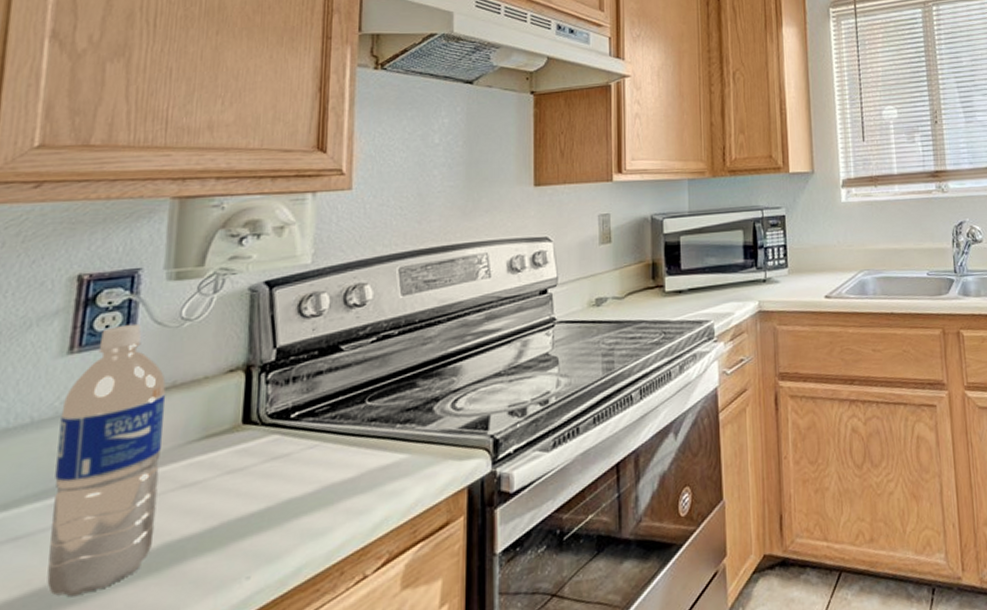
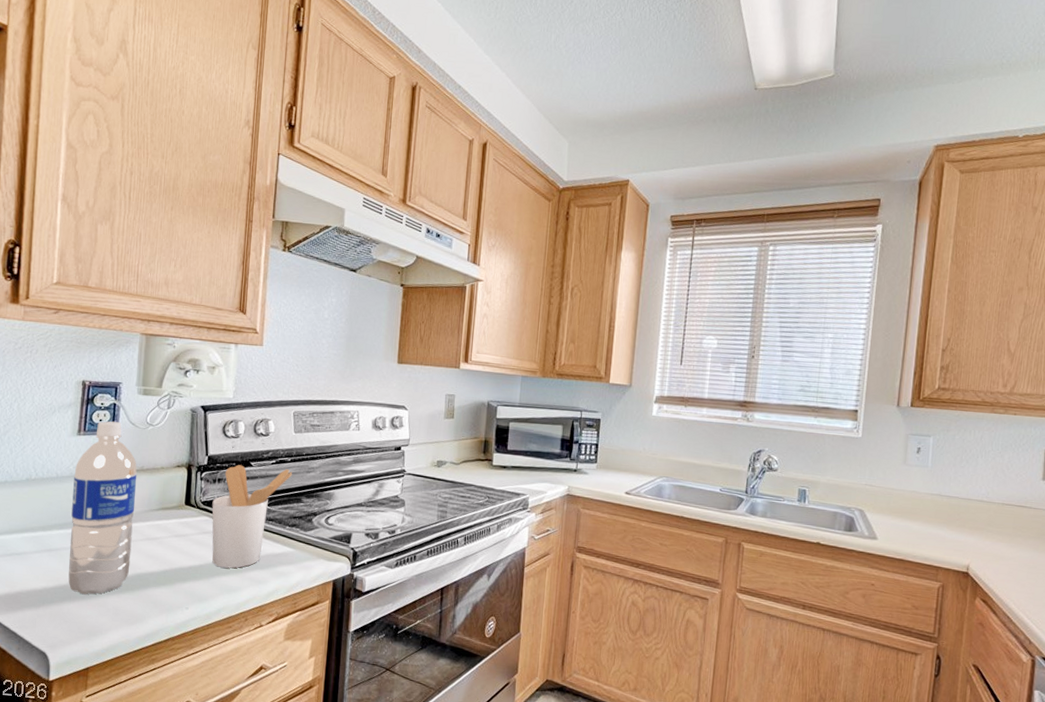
utensil holder: none [284,345,402,505] -> present [212,465,293,569]

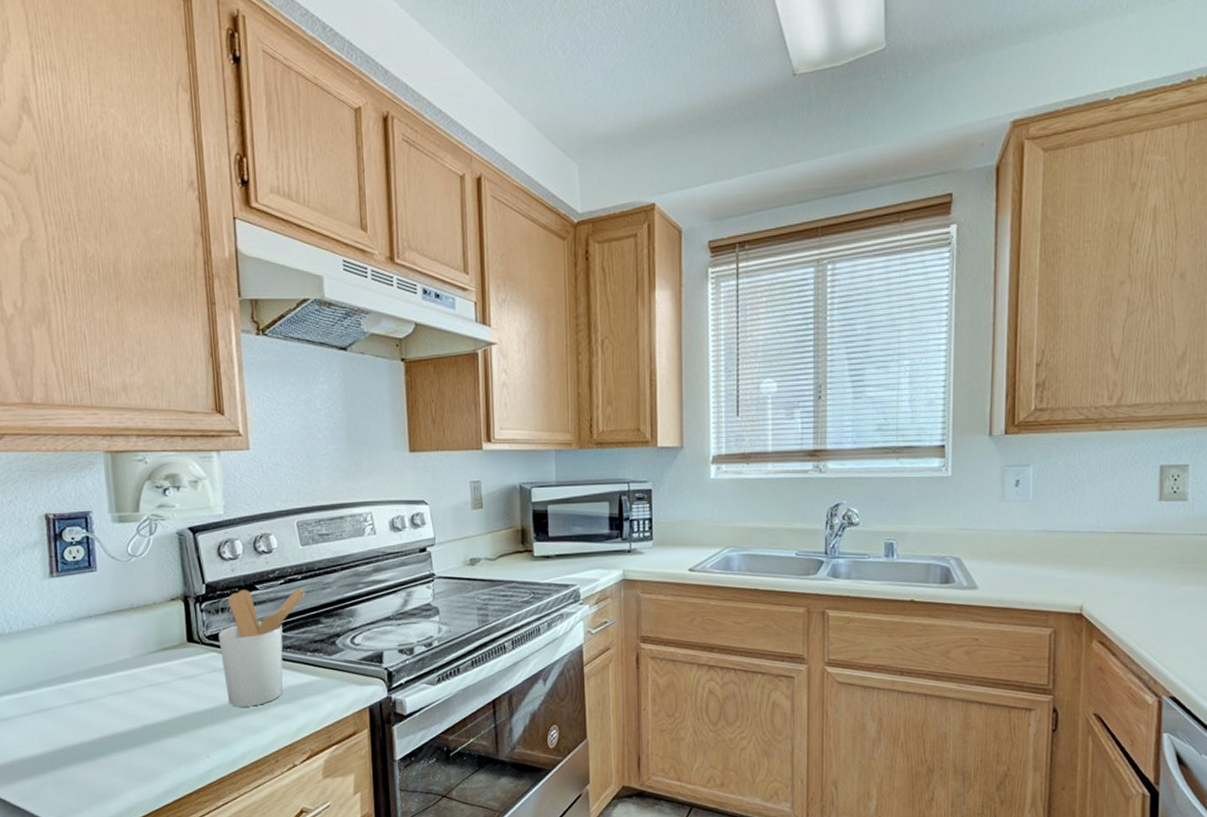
water bottle: present [68,421,137,595] -> none [54,556,136,756]

